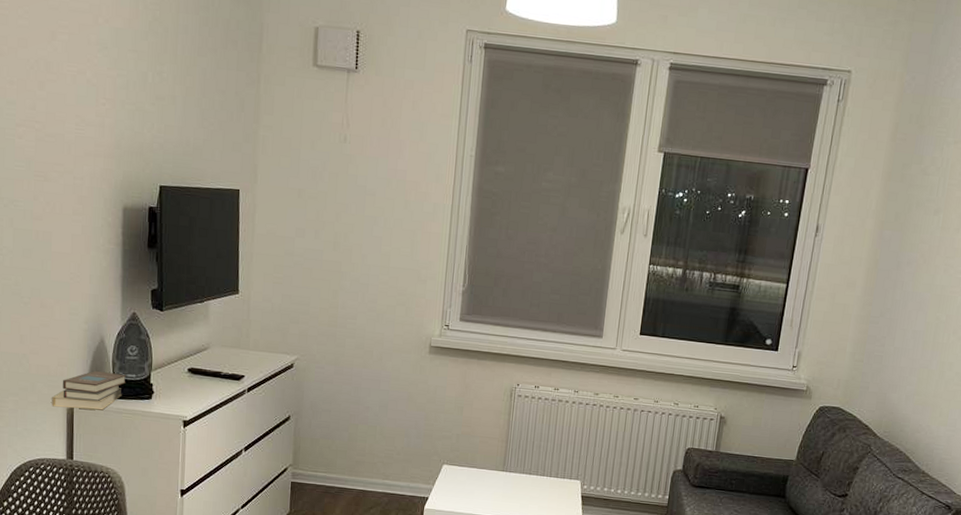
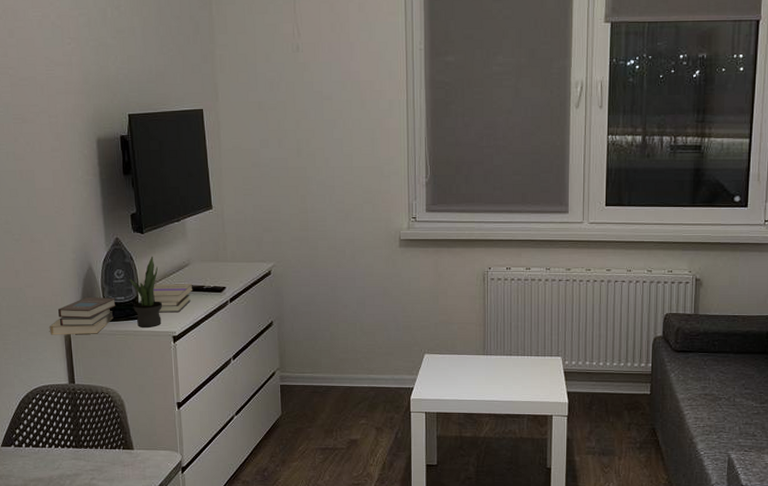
potted plant: none [142,335,176,410] -> present [128,256,163,327]
books: none [150,365,210,397] -> present [138,284,193,313]

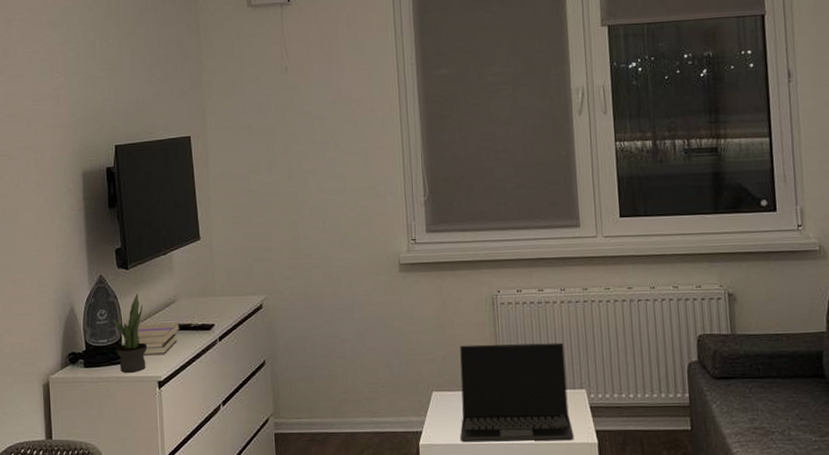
books: present [49,297,116,335] -> none [27,340,99,385]
laptop: none [448,314,548,399] -> present [460,342,574,442]

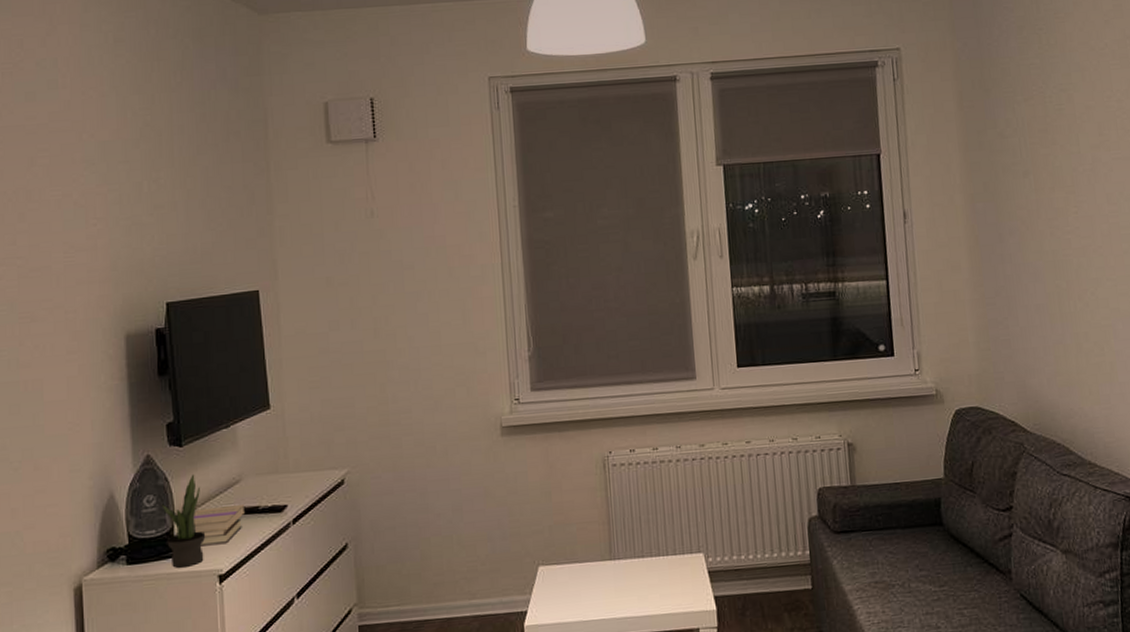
laptop: present [460,342,574,442] -> none [568,504,692,619]

